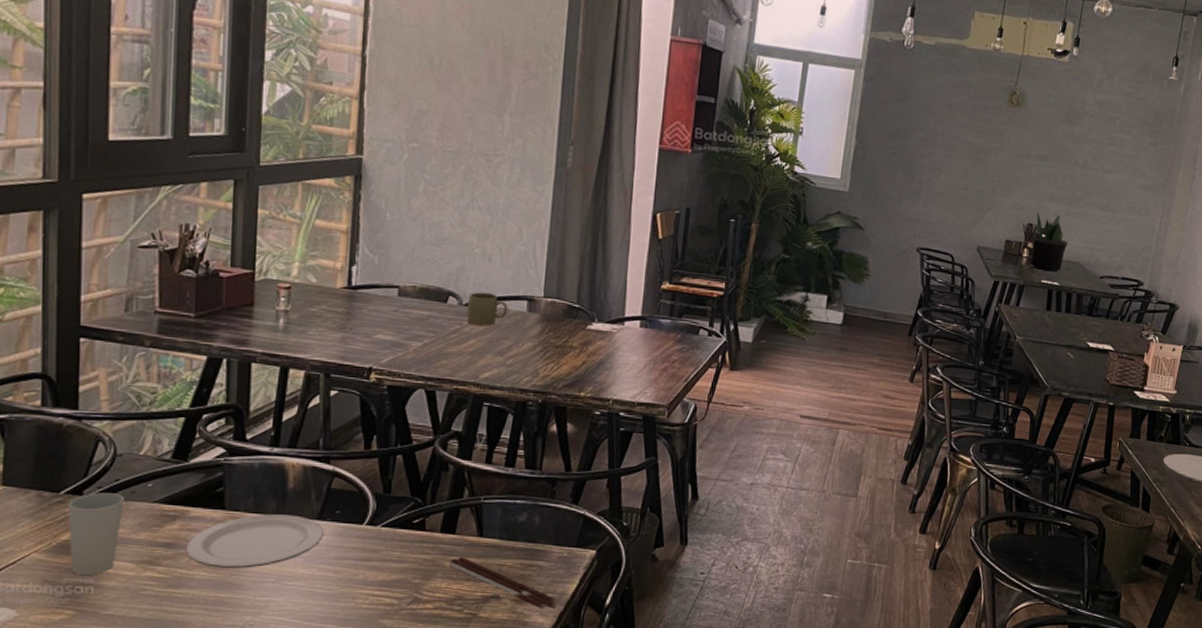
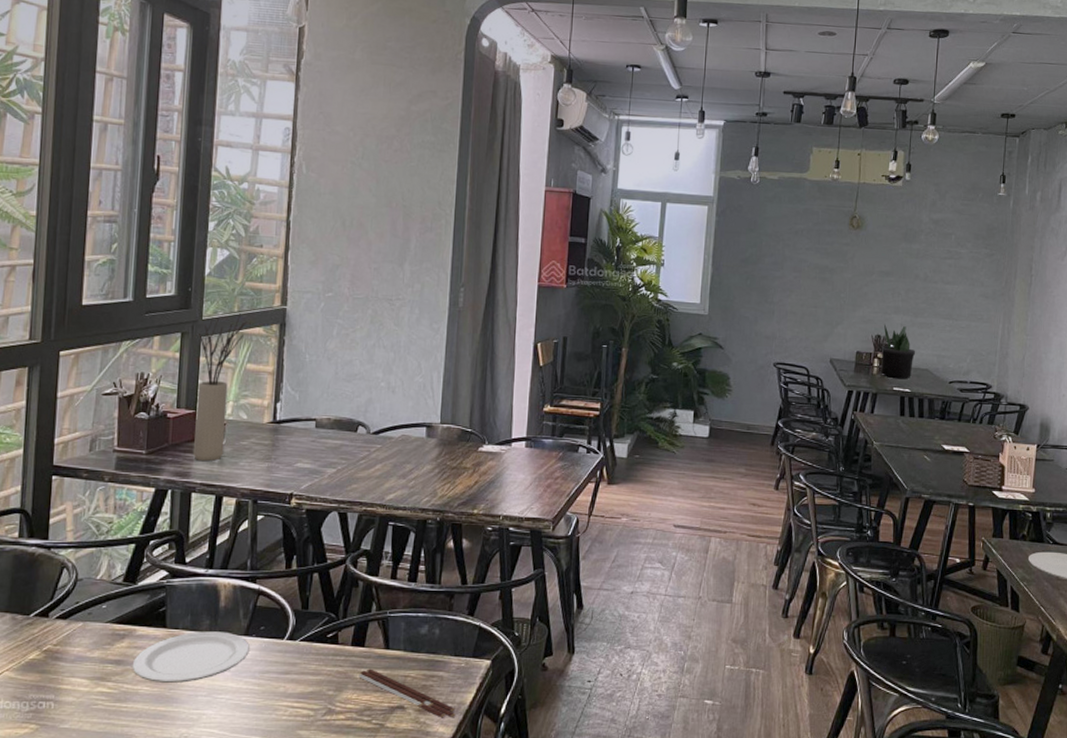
cup: present [68,493,125,575] -> none [35,615,83,691]
vase: none [253,161,315,329] -> present [194,313,247,462]
mug: present [466,292,508,327] -> none [374,421,410,452]

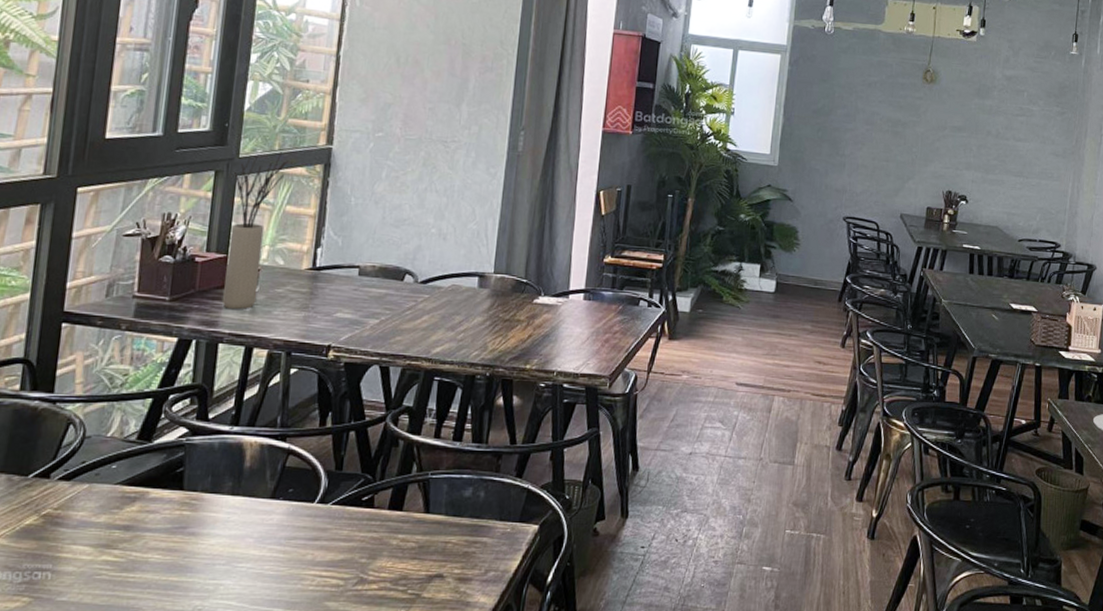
plate: present [132,631,250,683] -> none [142,494,276,550]
chopsticks: present [359,669,456,718] -> none [395,534,499,588]
planter: present [881,323,916,379] -> none [951,179,986,237]

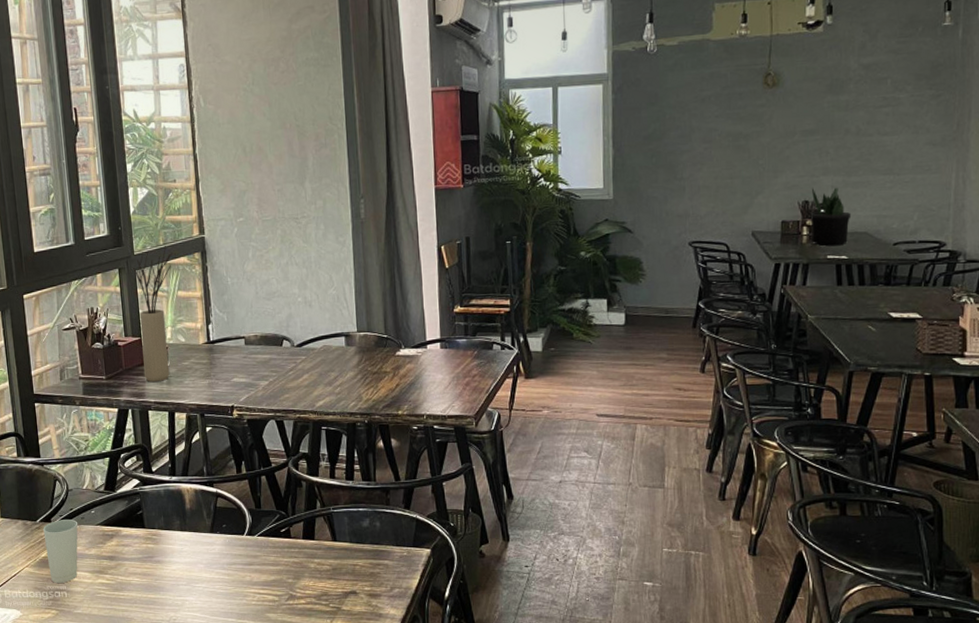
cup: none [31,475,90,560] -> present [43,519,78,583]
planter: none [951,179,986,237] -> present [810,187,852,246]

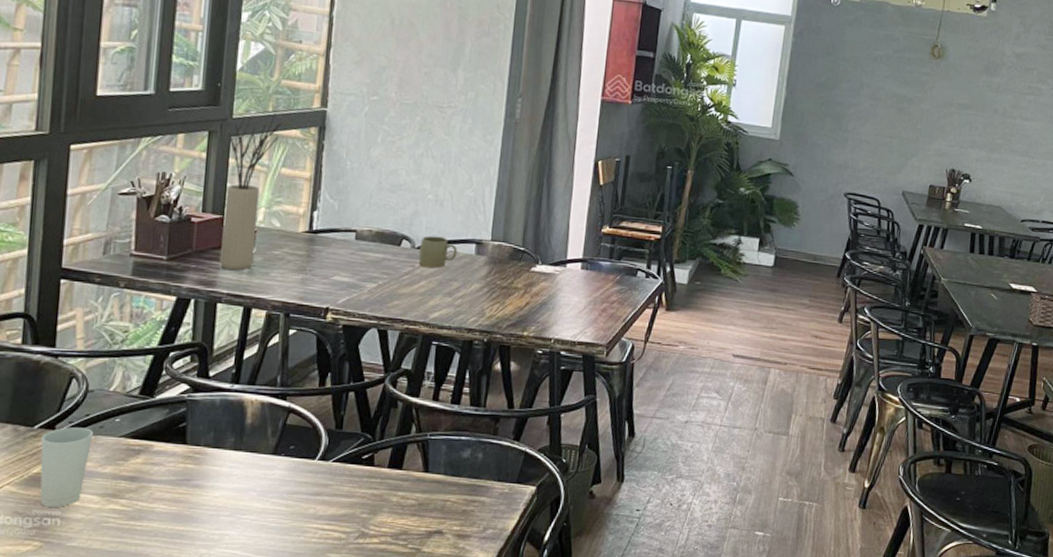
mug: none [298,333,330,363] -> present [418,235,458,269]
planter: present [810,187,852,246] -> none [953,157,990,216]

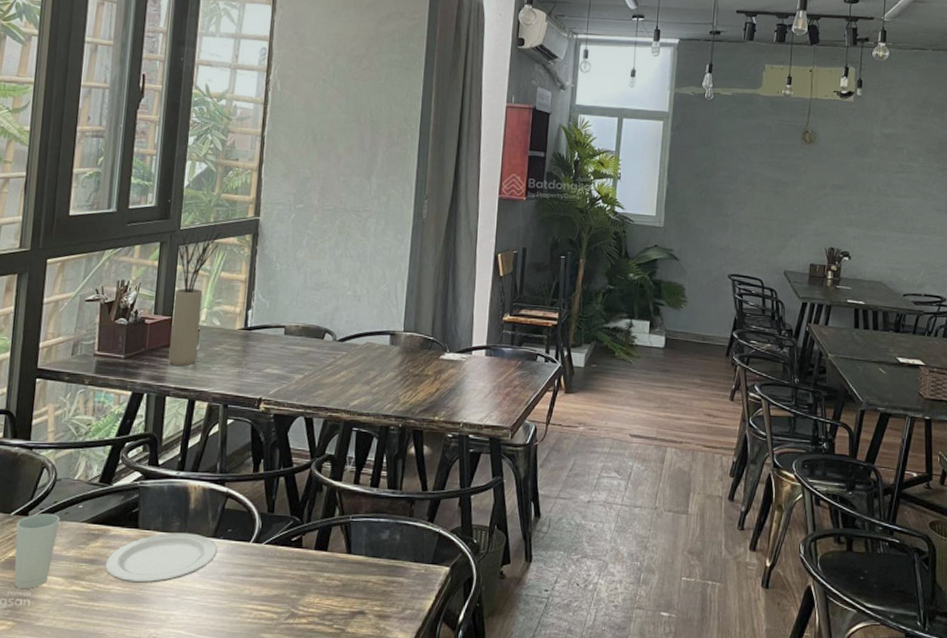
plate: none [147,449,278,502] -> present [105,532,217,583]
mug: present [418,235,458,269] -> none [339,329,374,359]

